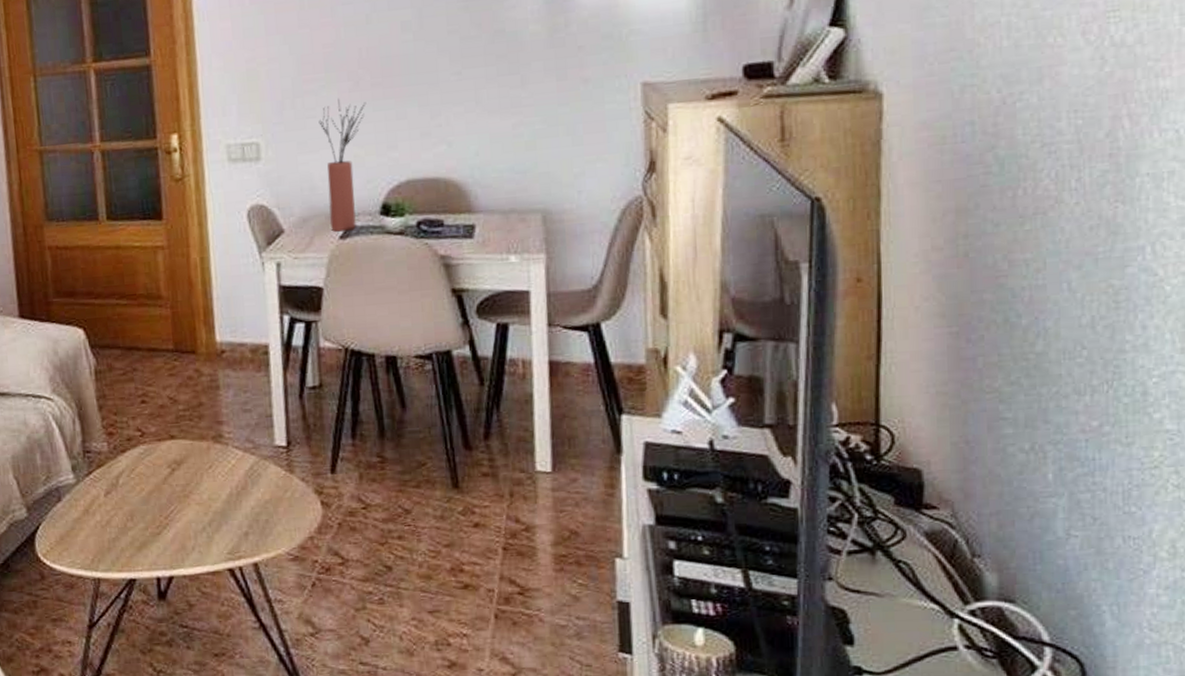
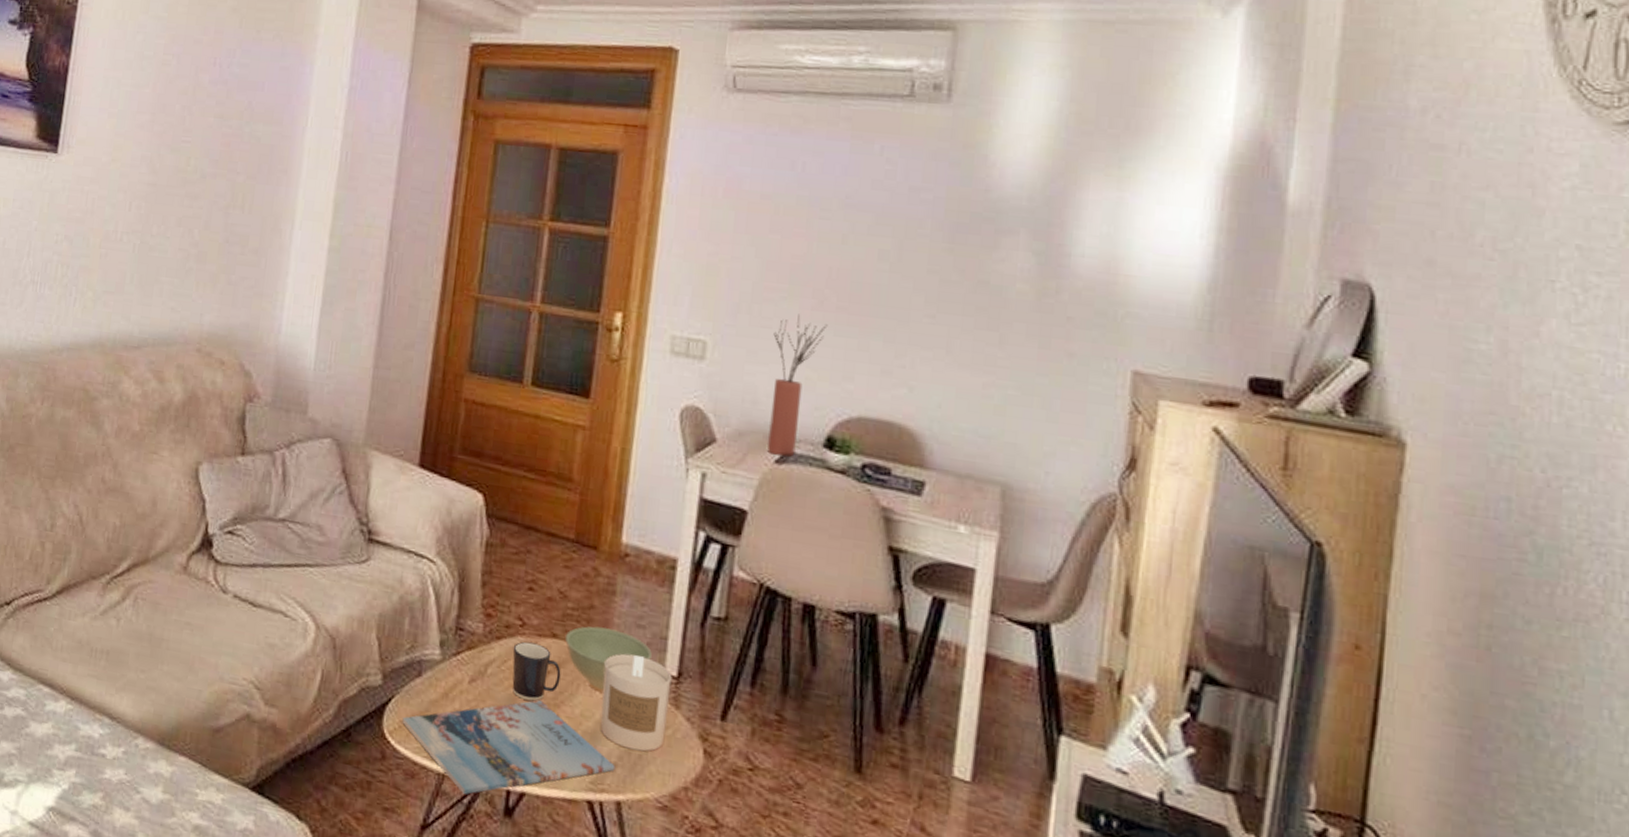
magazine: none [52,496,247,591] -> present [402,700,616,795]
mug: none [137,447,185,498] -> present [512,641,561,701]
bowl: none [182,419,261,476] -> present [565,626,652,694]
candle: none [221,436,286,517] -> present [600,653,672,752]

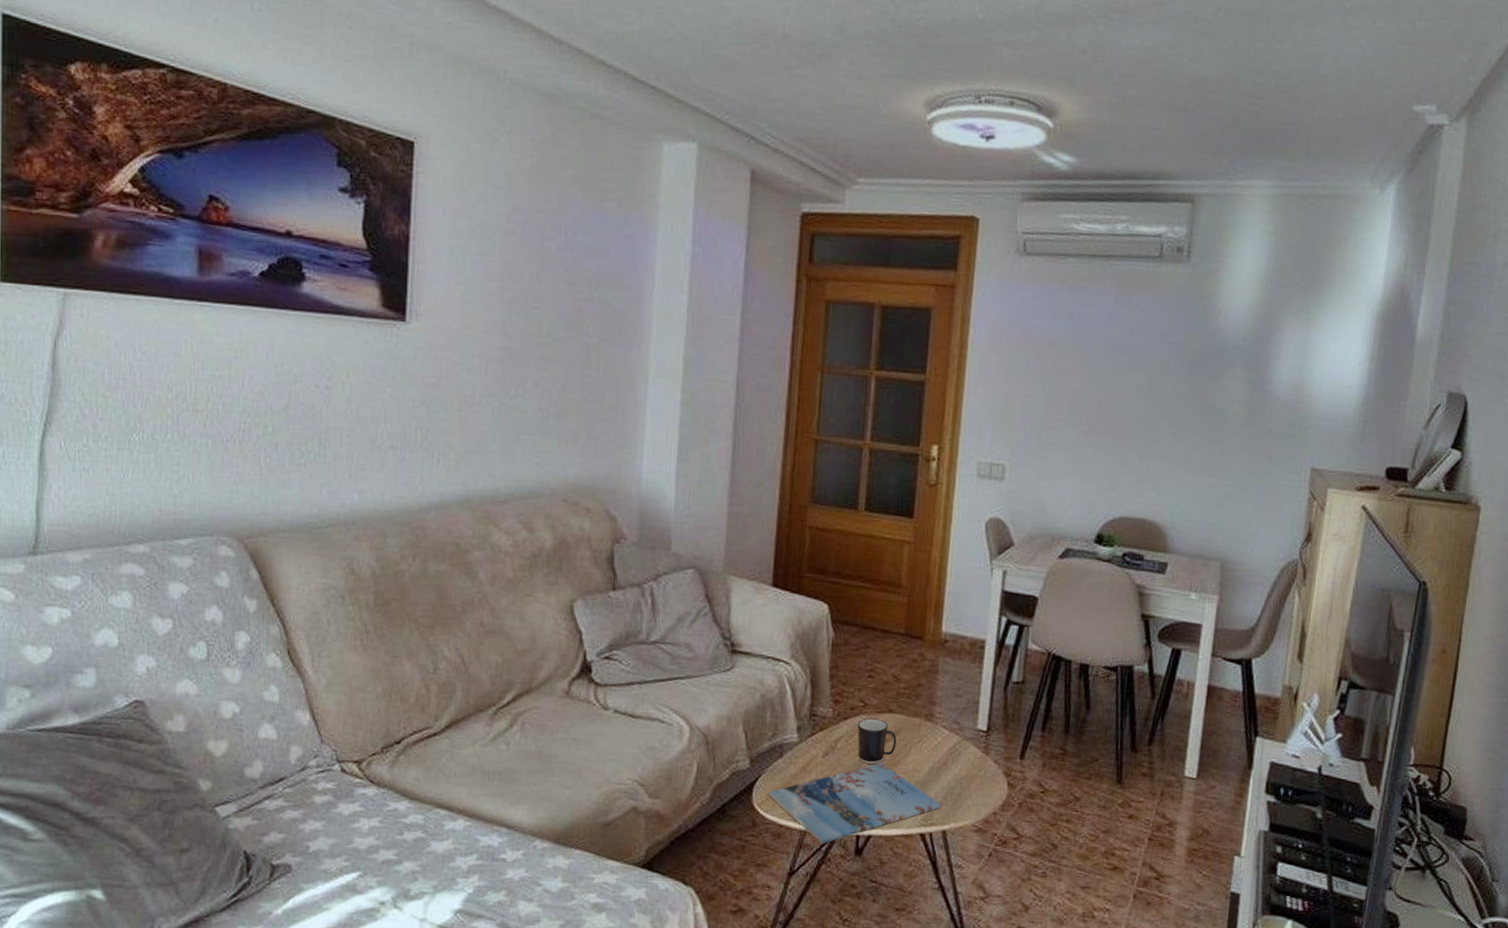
bowl: present [565,626,652,694] -> none [899,700,967,751]
candle: present [600,653,672,752] -> none [928,718,983,791]
vase: present [767,314,828,458] -> none [1053,438,1098,553]

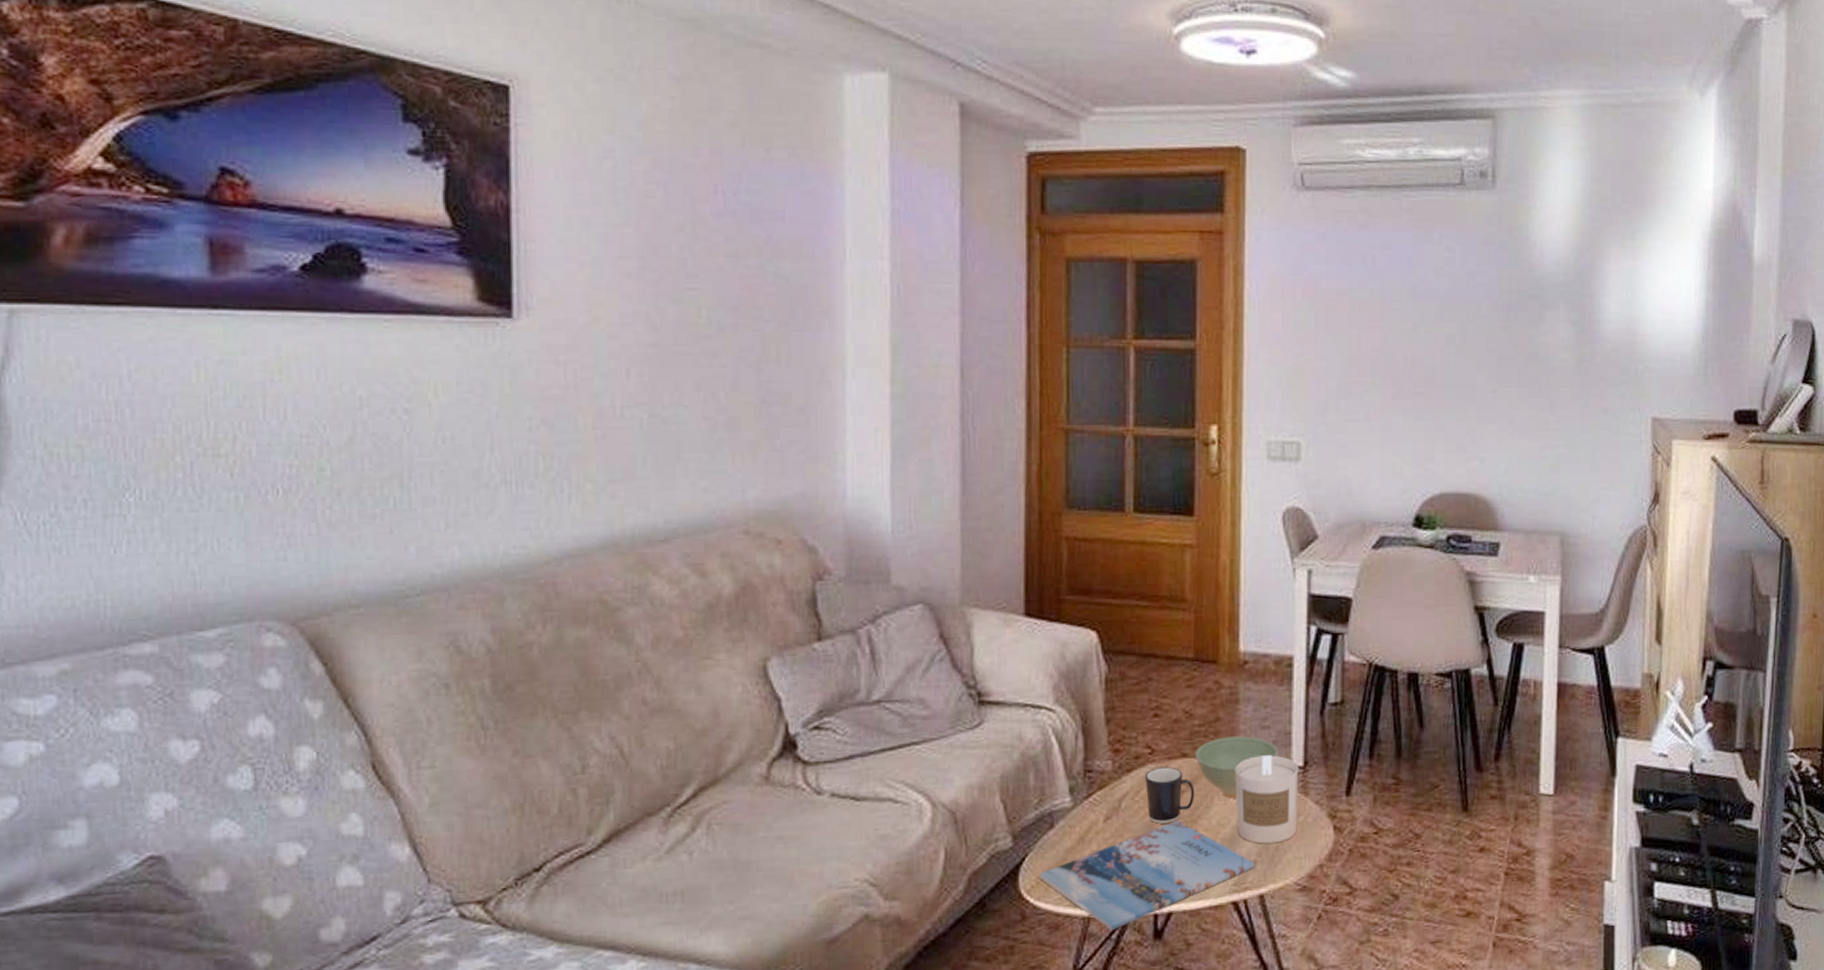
bowl: none [899,700,967,751] -> present [1196,736,1278,799]
candle: none [928,718,983,791] -> present [1235,755,1299,844]

